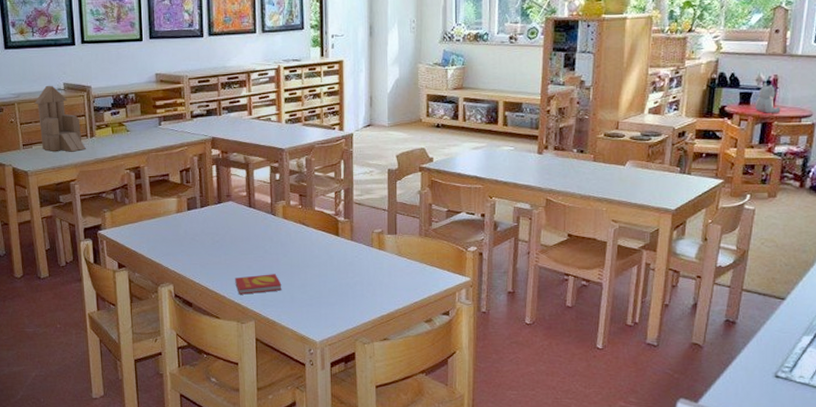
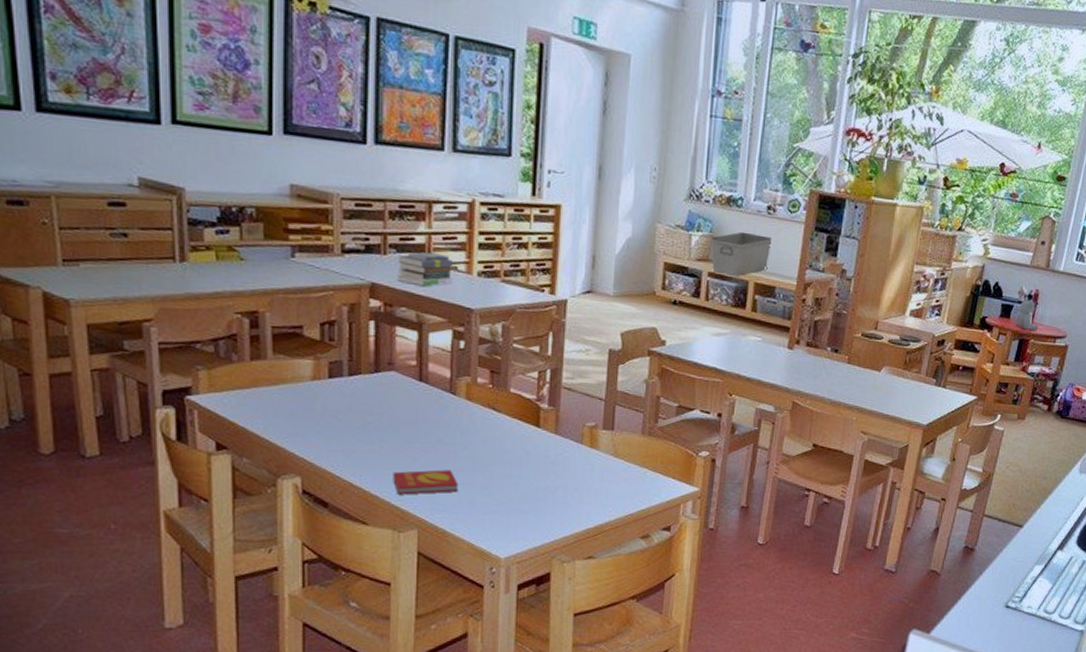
toy blocks: present [34,85,86,152] -> none [86,176,172,280]
books: none [229,110,268,136] -> present [397,252,454,287]
storage bin: none [464,61,516,99] -> present [711,231,773,277]

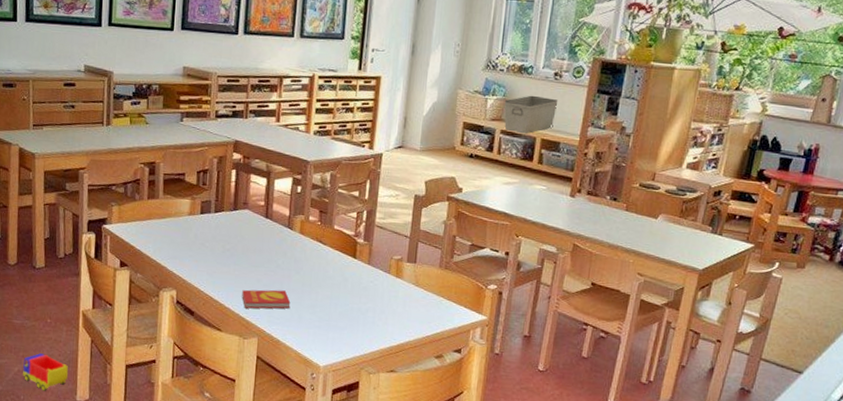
toy truck: none [78,571,148,620] -> present [23,353,68,391]
books: present [397,252,454,287] -> none [253,116,296,144]
stuffed animal: present [1014,296,1039,332] -> none [793,150,820,184]

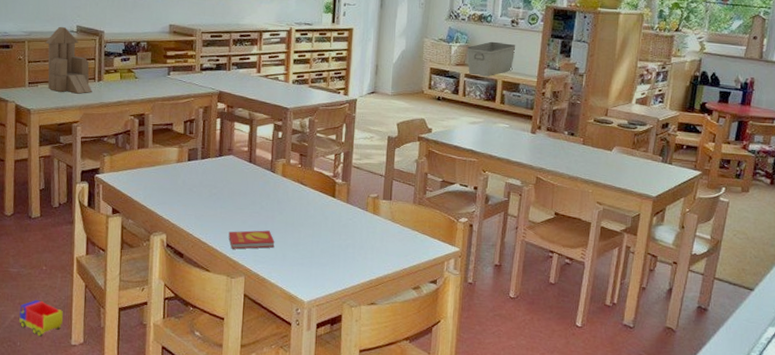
toy blocks: none [51,65,100,139] -> present [45,26,92,94]

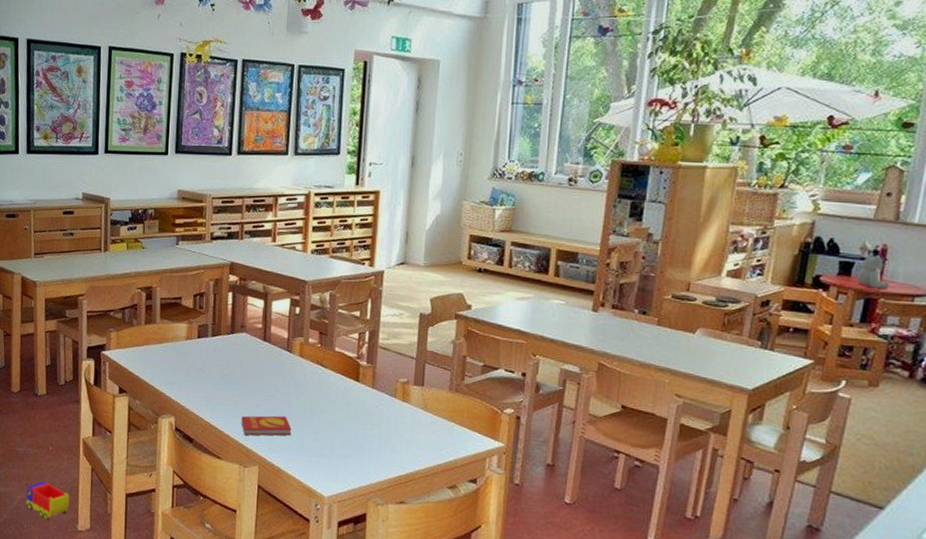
toy blocks: present [45,26,92,94] -> none [51,193,98,266]
storage bin: present [467,41,516,77] -> none [513,203,574,245]
stuffed animal: none [732,84,756,114] -> present [856,252,890,290]

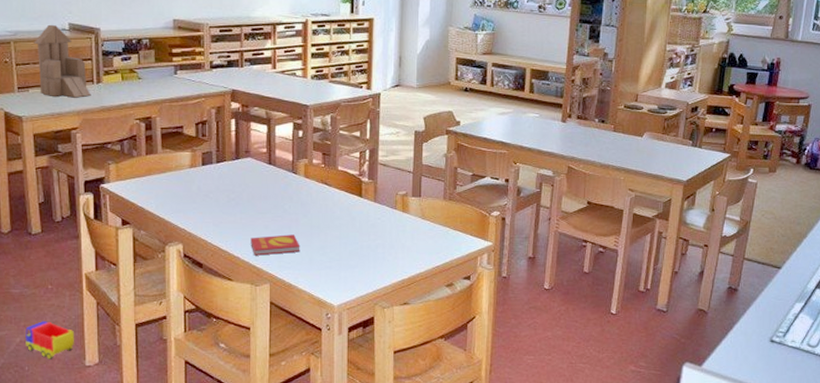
toy blocks: none [51,193,98,266] -> present [34,24,91,98]
stuffed animal: present [856,252,890,290] -> none [759,65,783,95]

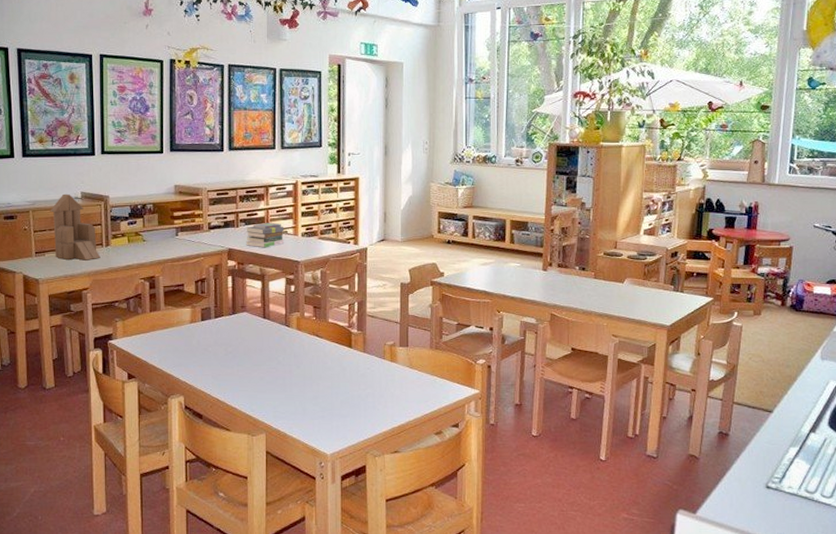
toy truck: present [25,321,74,359] -> none [39,472,83,509]
book: present [250,234,300,256] -> none [247,385,294,406]
books: none [251,63,293,90] -> present [246,223,285,248]

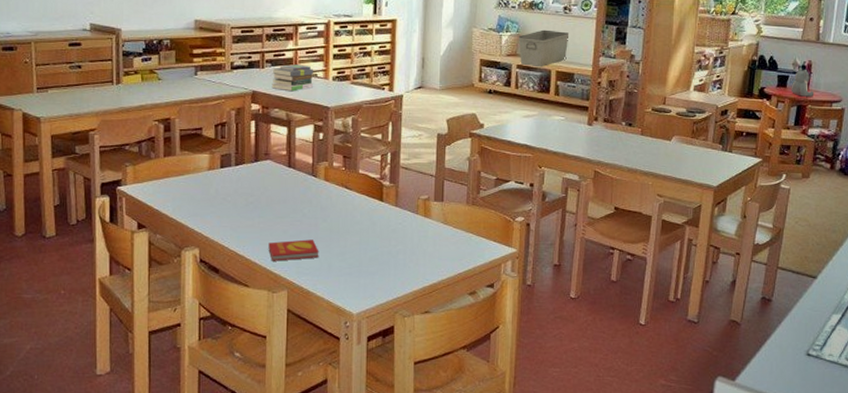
toy blocks: present [50,193,101,261] -> none [54,24,110,99]
book: none [247,385,294,406] -> present [268,239,319,261]
storage bin: none [473,182,522,218] -> present [518,29,570,68]
stuffed animal: none [738,209,762,238] -> present [790,67,815,98]

